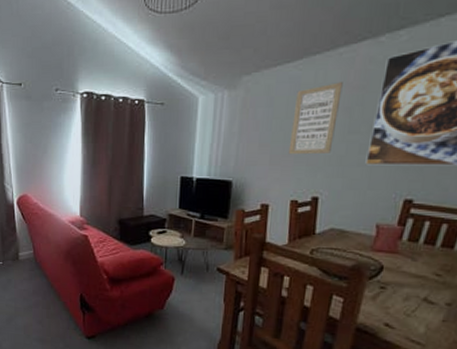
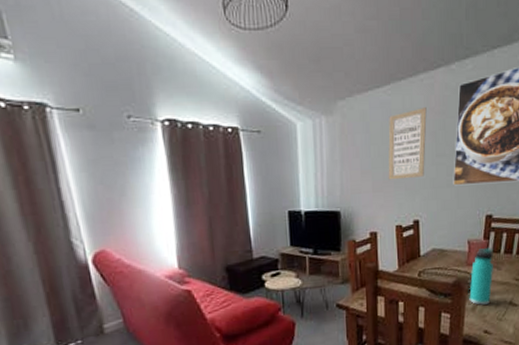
thermos bottle: none [369,234,410,297] -> present [469,247,494,306]

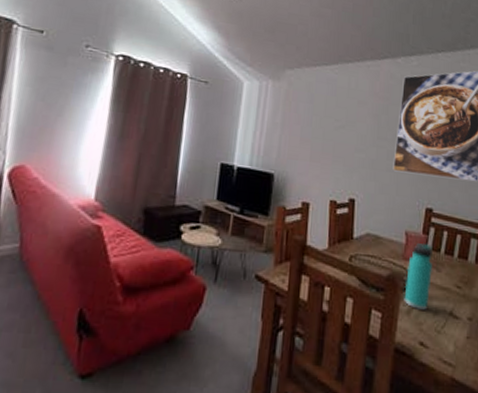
wall art: present [388,107,427,180] -> none [327,90,371,156]

